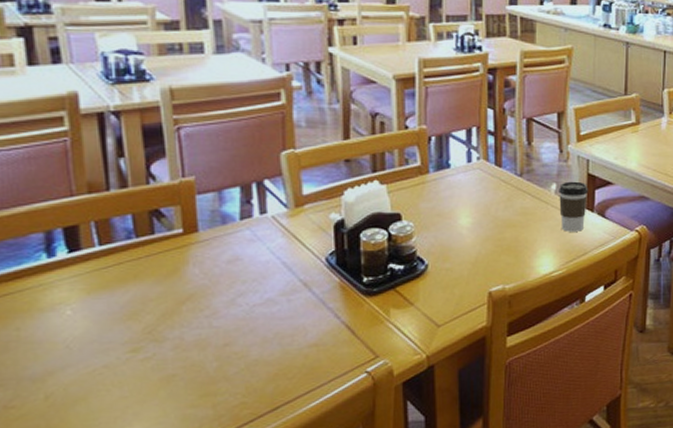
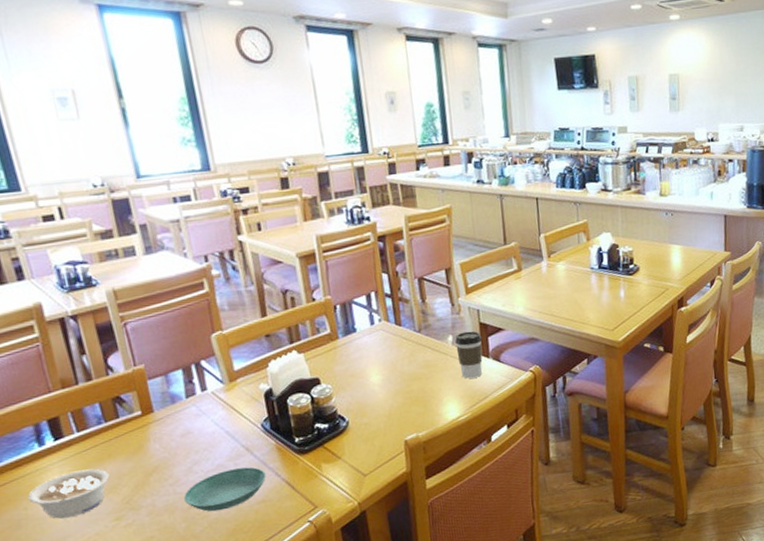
legume: none [23,290,132,345] -> present [28,469,110,519]
saucer: none [219,304,323,352] -> present [183,467,266,512]

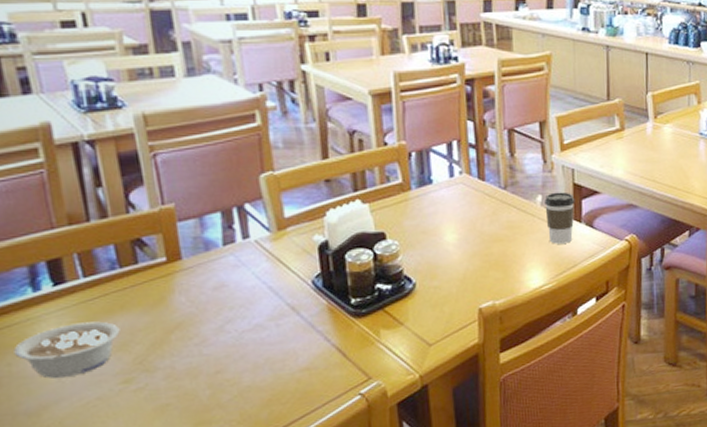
saucer: present [183,467,266,512] -> none [210,329,313,378]

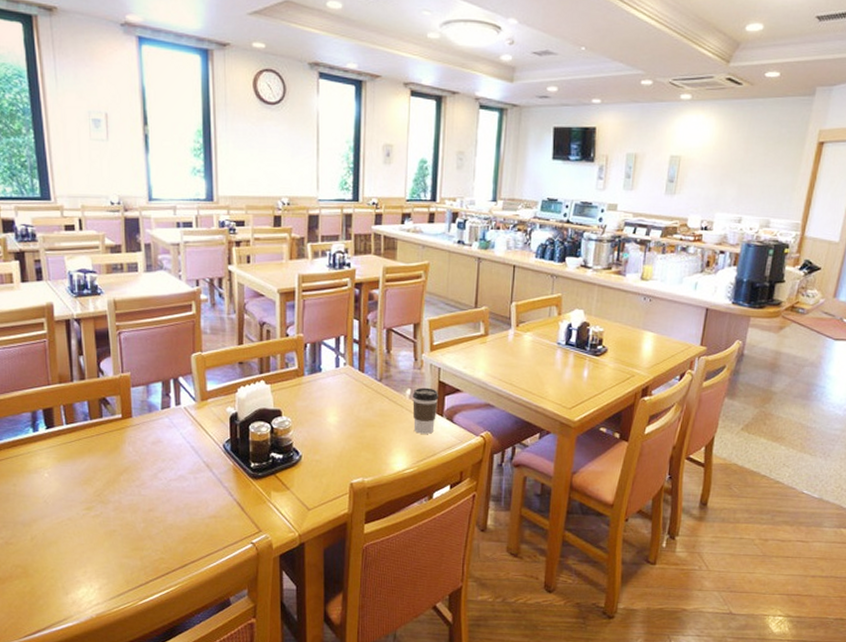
legume: present [13,321,120,379] -> none [18,459,87,499]

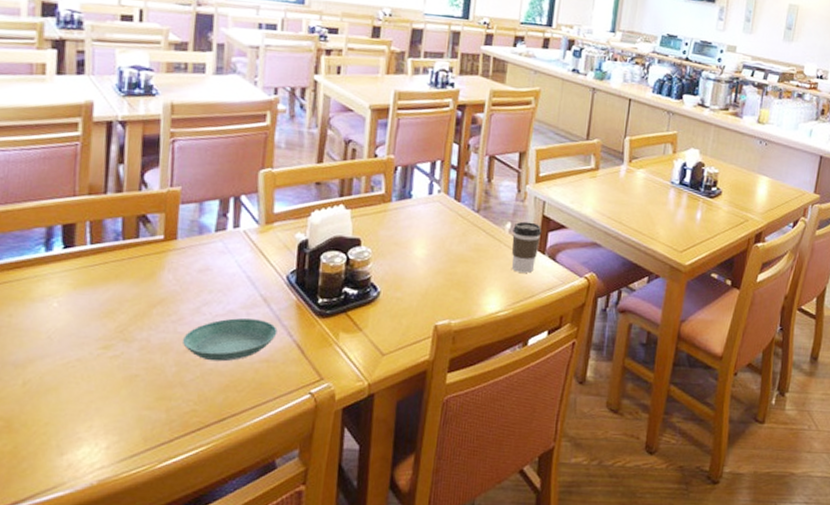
saucer: none [146,482,220,518] -> present [182,318,278,362]

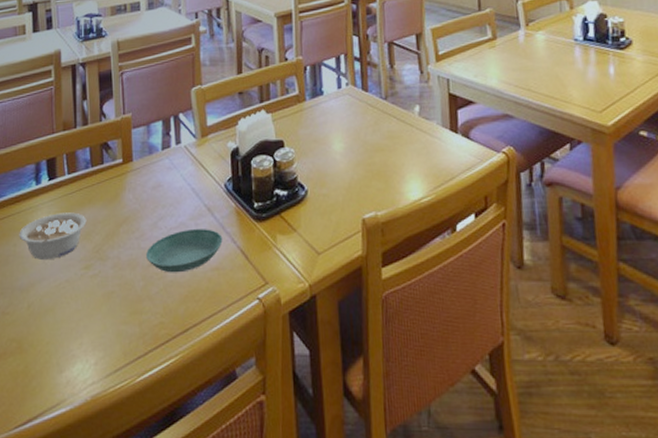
legume: none [17,285,111,335] -> present [19,212,87,260]
coffee cup: present [511,221,542,273] -> none [422,102,451,155]

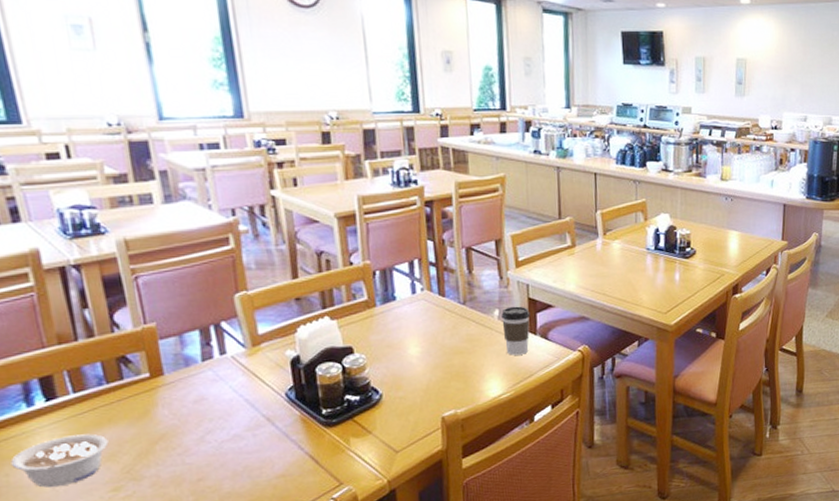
saucer: present [145,229,223,273] -> none [192,438,288,485]
coffee cup: none [422,102,451,155] -> present [501,306,531,355]

